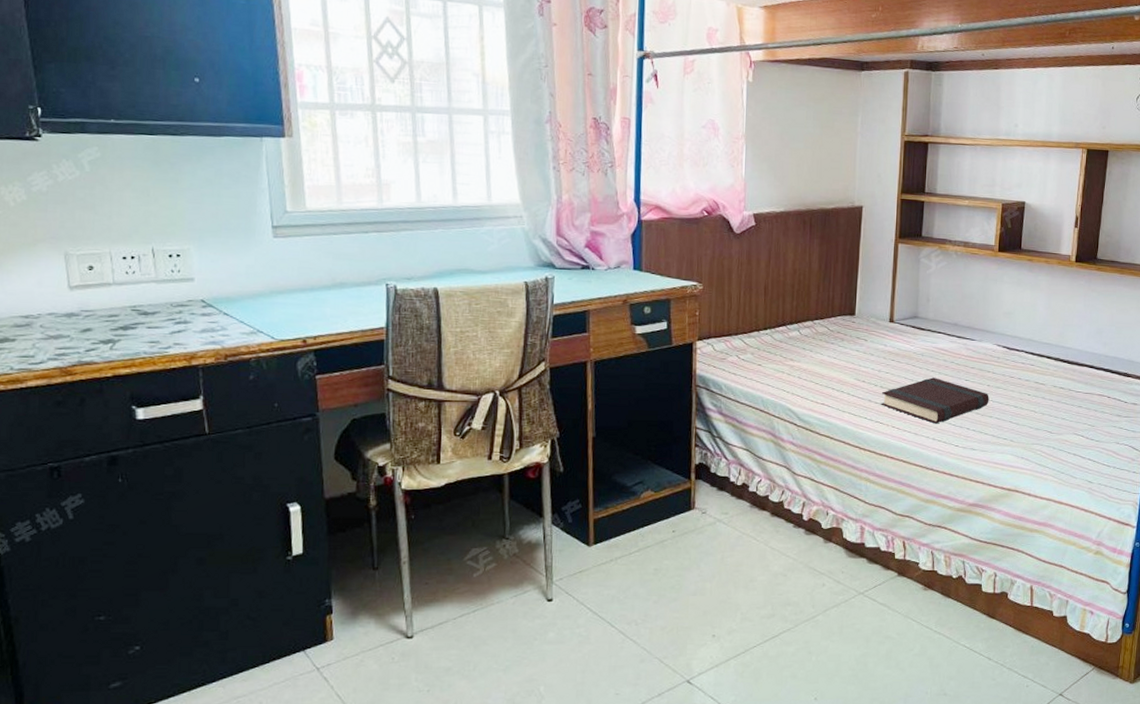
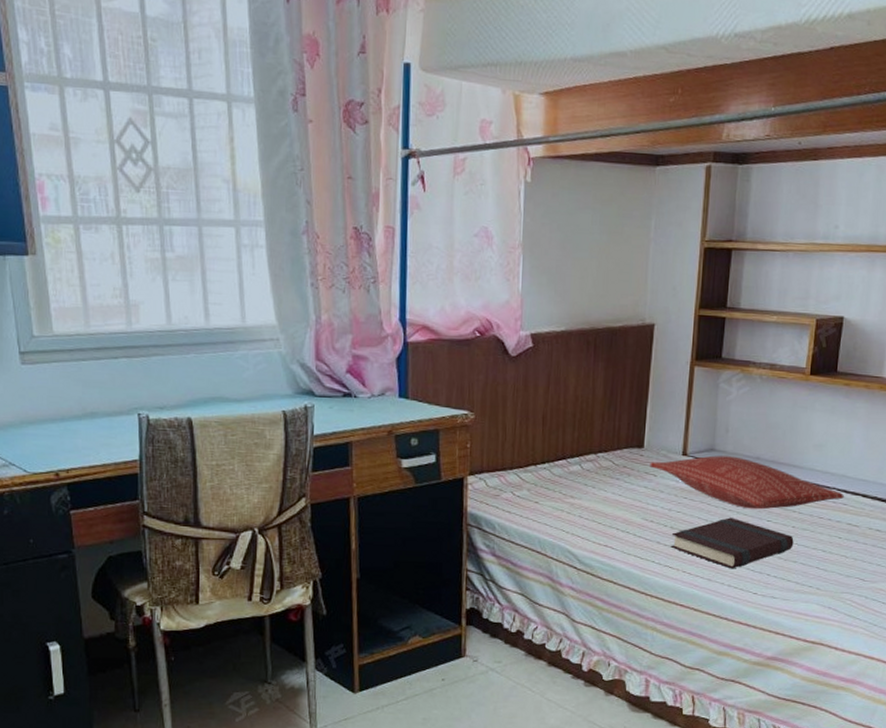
pillow: none [861,322,1032,370] -> present [650,455,845,510]

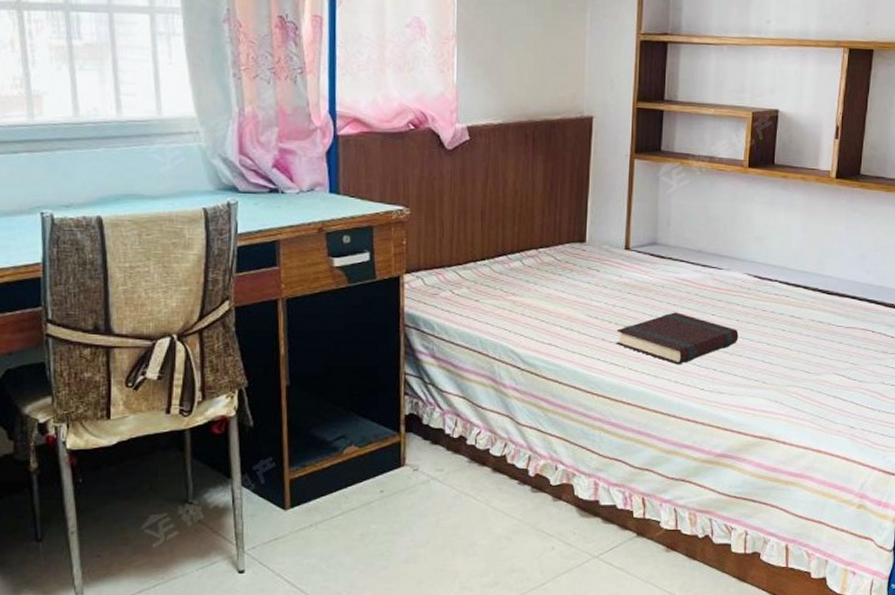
pillow: present [650,455,845,510] -> none [592,249,787,303]

